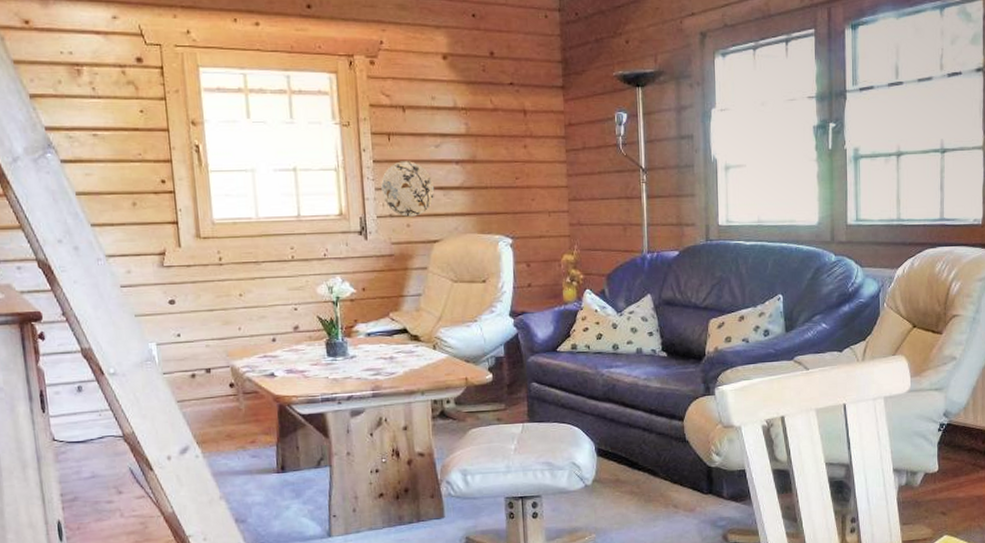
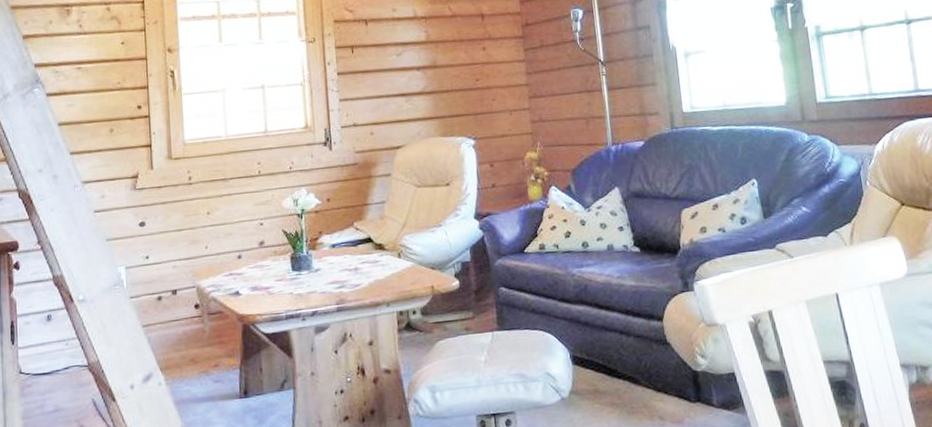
decorative plate: present [381,161,435,217] -> none [345,70,397,125]

